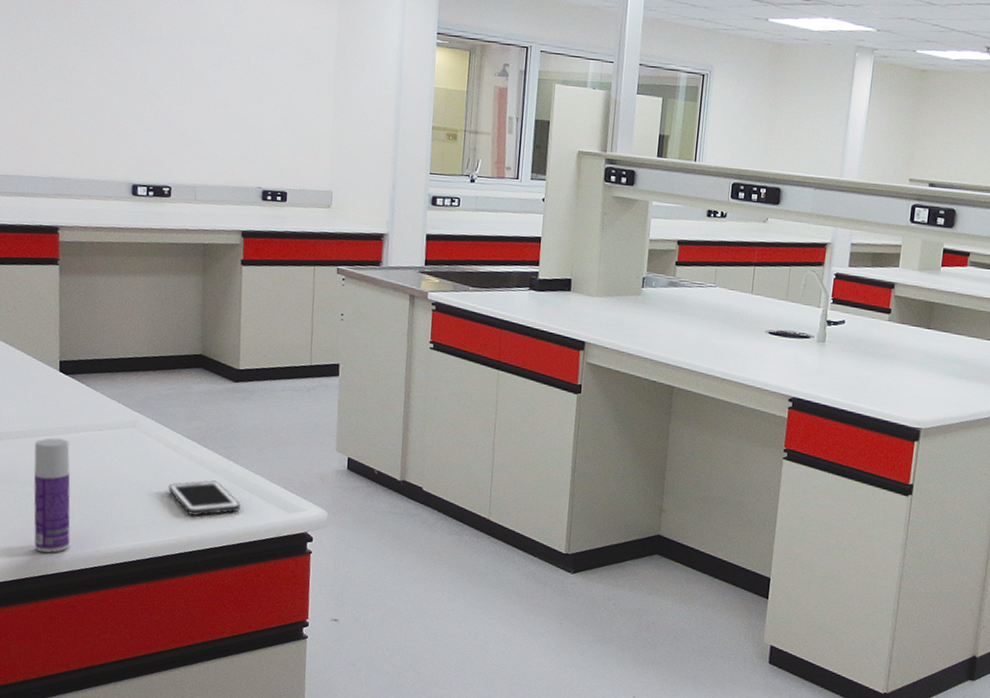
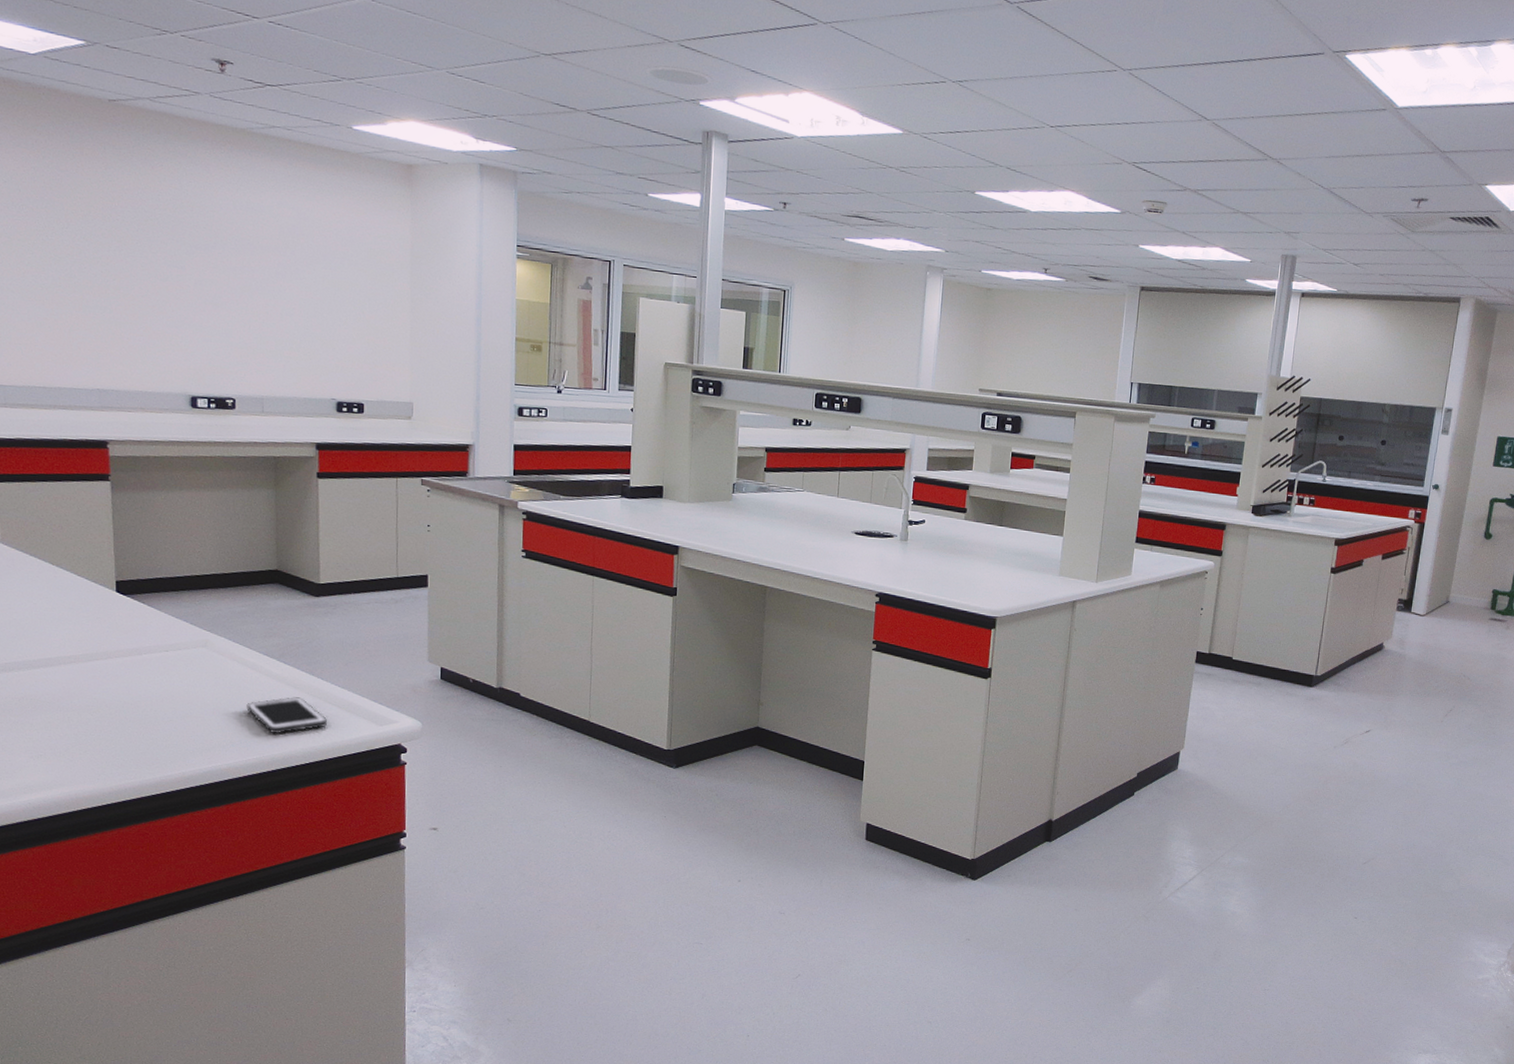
bottle: present [33,438,71,553] -> none [90,661,137,781]

